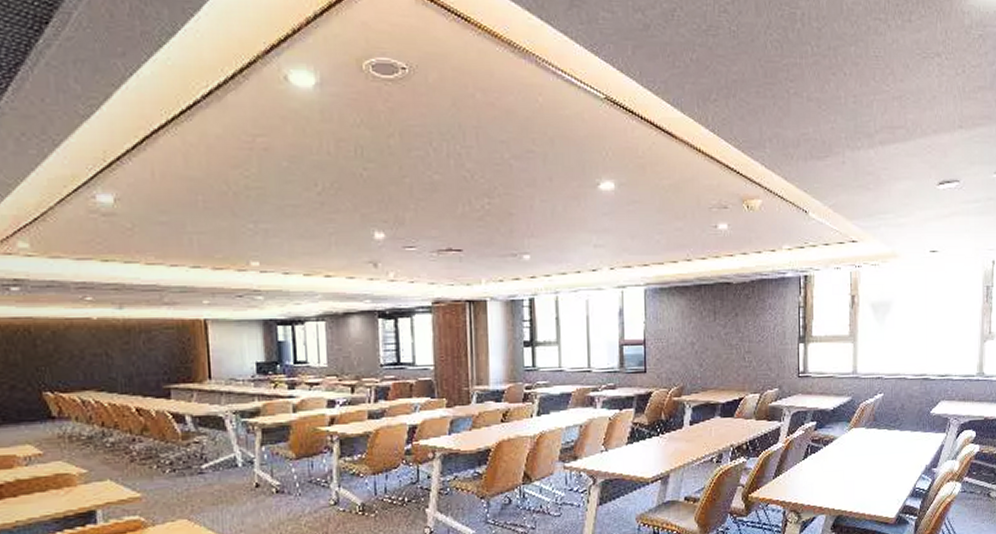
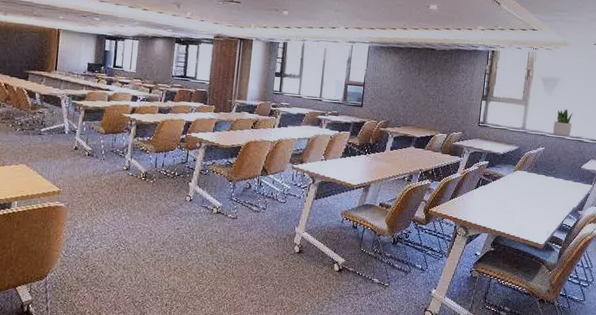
planter: none [891,340,914,377] -> present [553,109,574,138]

